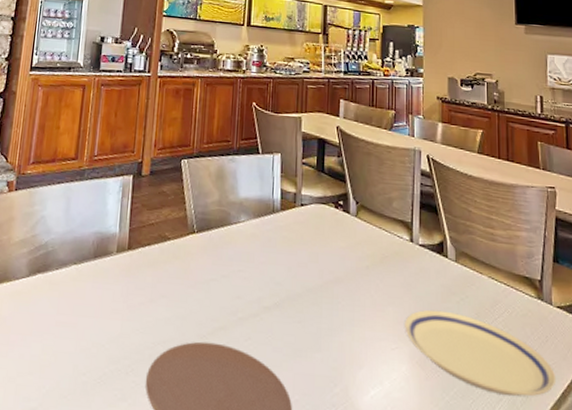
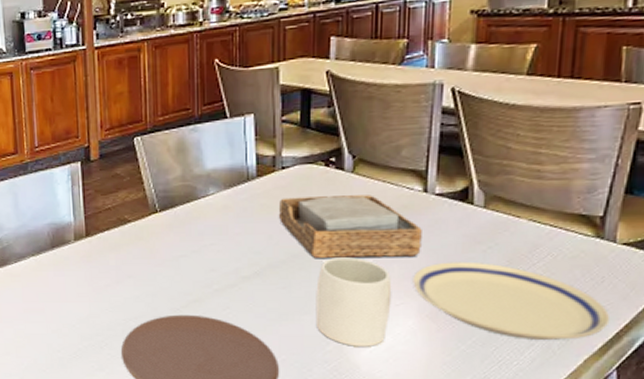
napkin holder: none [296,233,410,302] -> present [278,195,422,258]
mug: none [325,295,388,392] -> present [315,257,392,347]

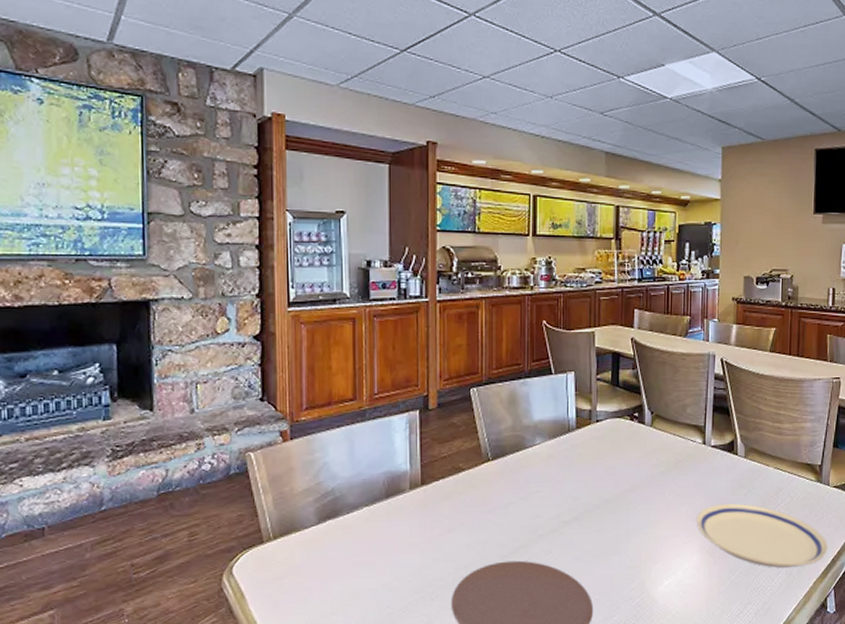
napkin holder: present [278,195,422,258] -> none [593,446,702,503]
mug: present [315,257,392,347] -> none [623,501,681,583]

